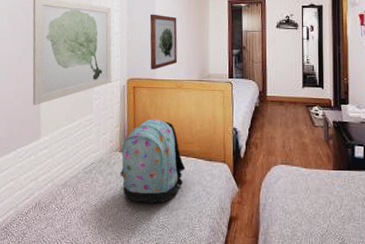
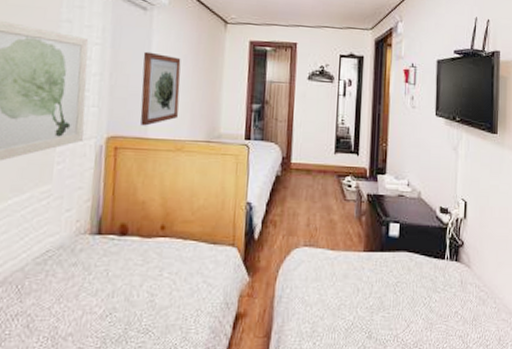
backpack: present [120,119,186,203] -> none [88,190,182,302]

